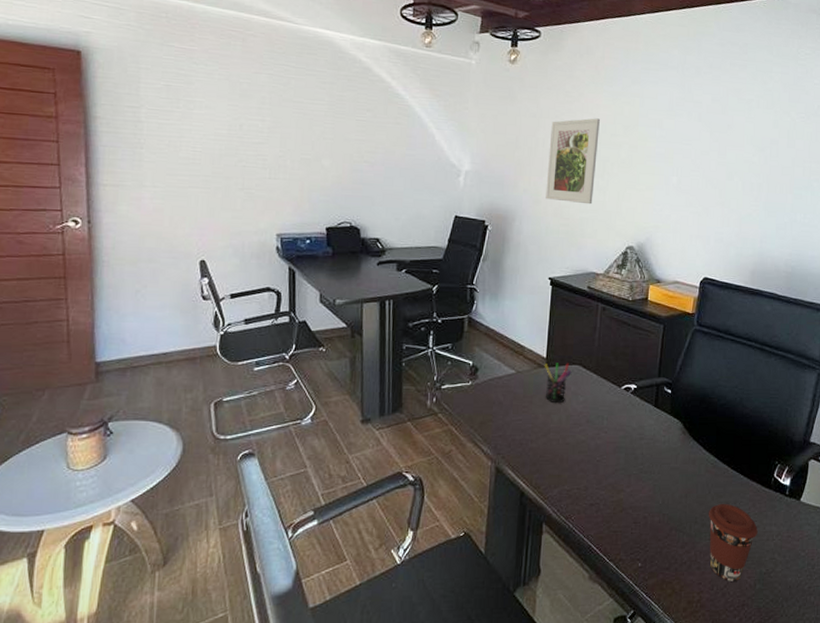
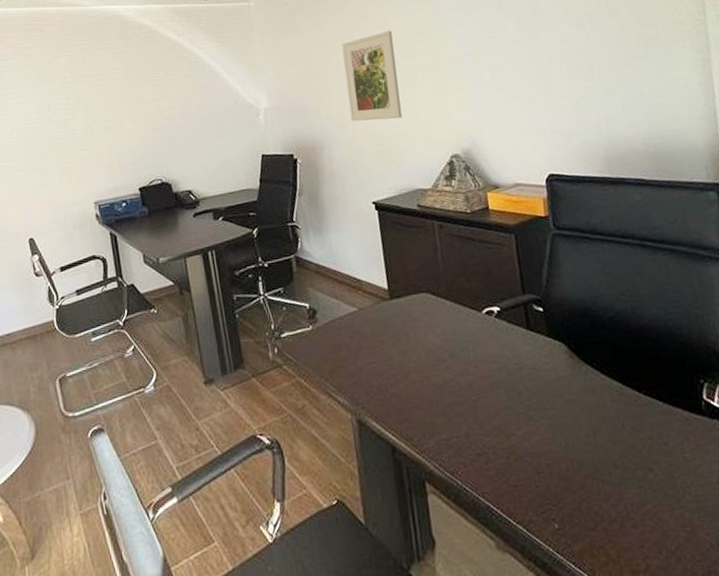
pen holder: present [544,363,572,404] -> none [387,292,421,340]
coffee cup: present [708,503,758,581] -> none [628,439,703,541]

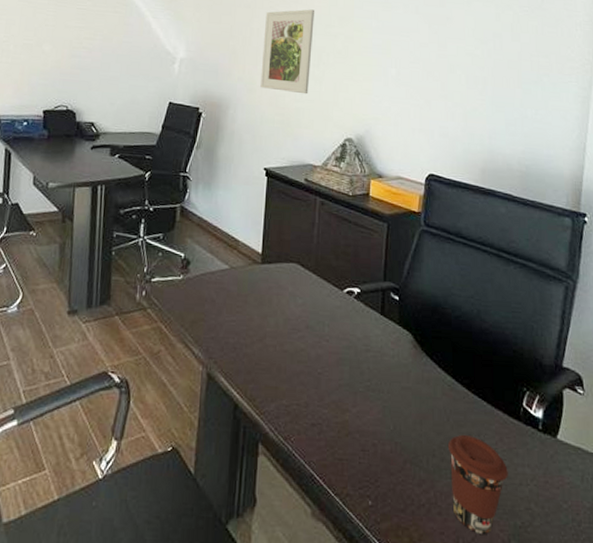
coffee cup: none [628,439,703,541] -> present [447,434,508,534]

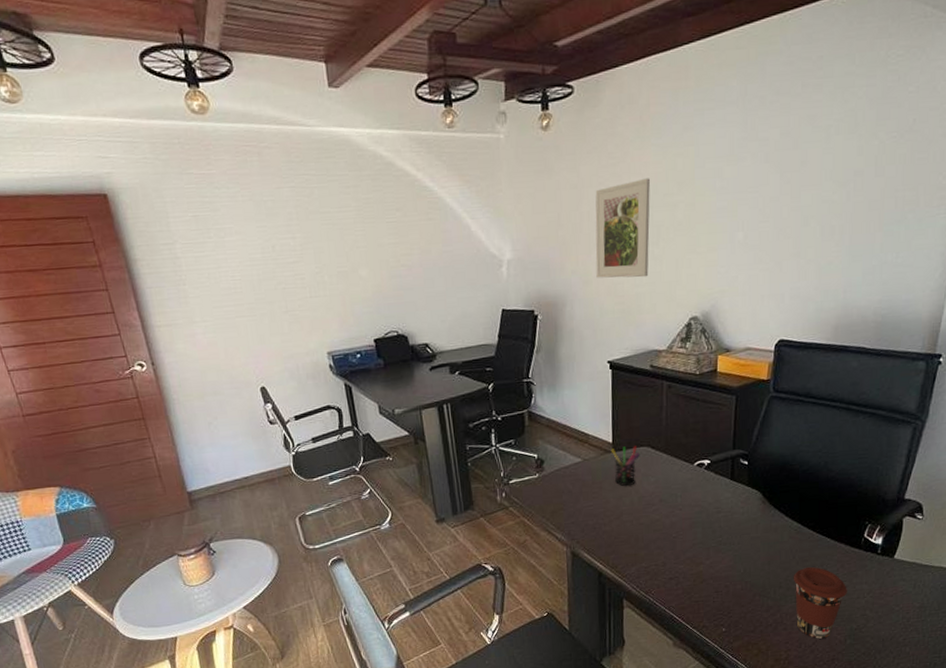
pen holder: none [259,259,290,305] -> present [610,445,641,487]

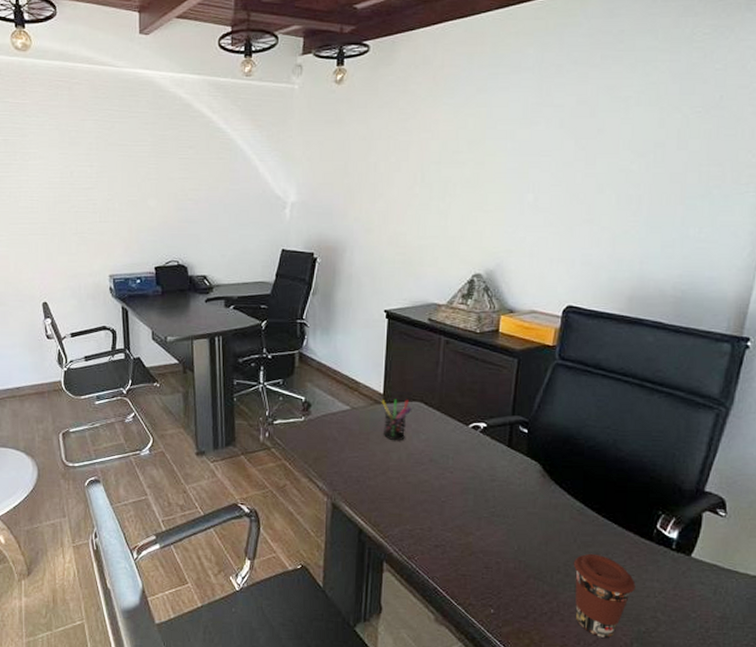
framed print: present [595,178,650,278] -> none [379,135,439,230]

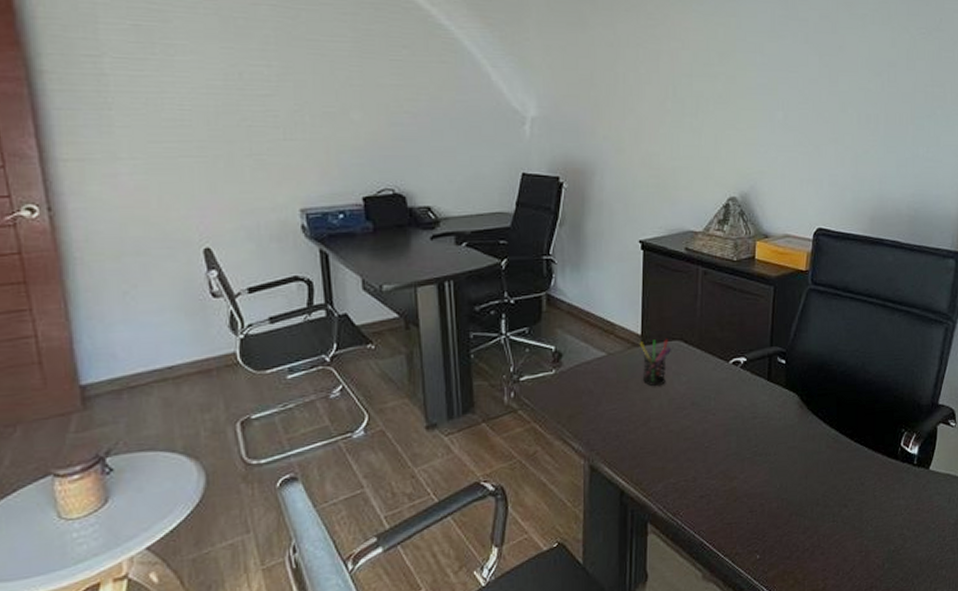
coffee cup: present [573,553,636,638] -> none [830,480,885,564]

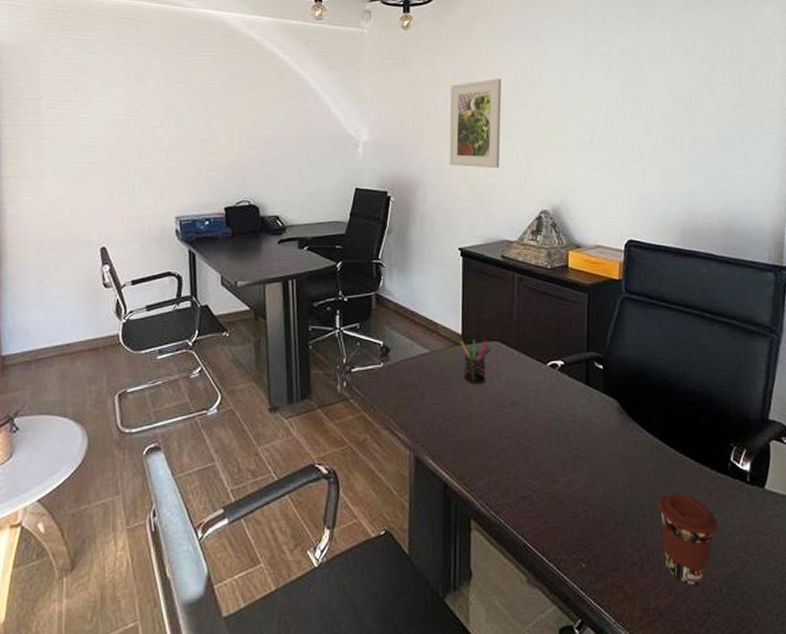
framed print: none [630,44,690,150] -> present [449,78,502,169]
coffee cup: none [830,480,885,564] -> present [657,493,718,585]

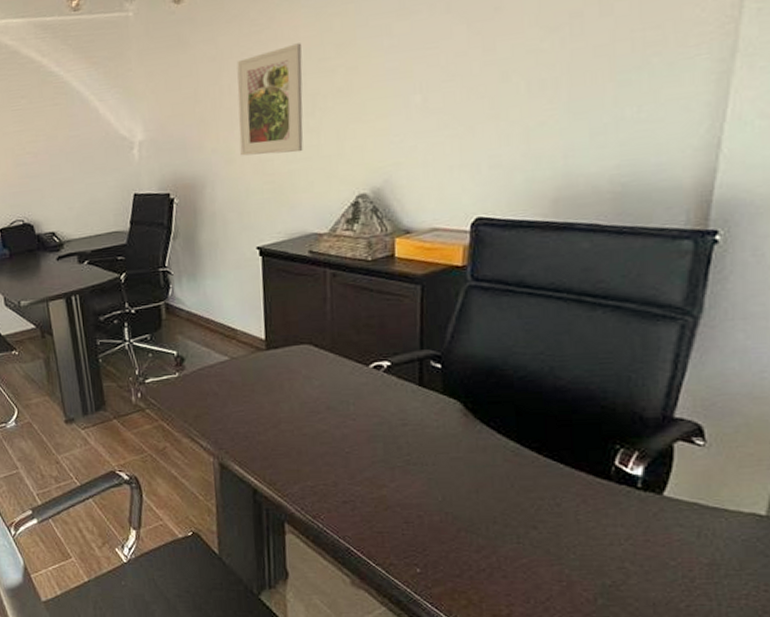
pen holder: present [460,339,491,385] -> none [263,343,301,390]
coffee cup: present [657,493,718,585] -> none [512,499,594,594]

